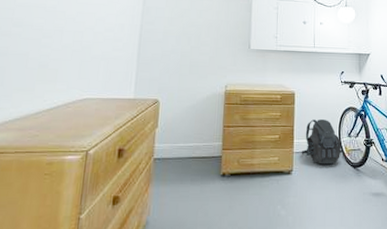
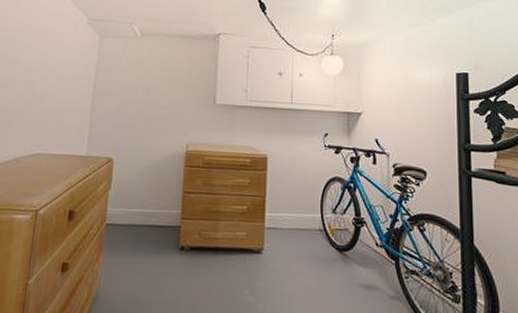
backpack: present [301,119,343,165] -> none [274,189,325,245]

